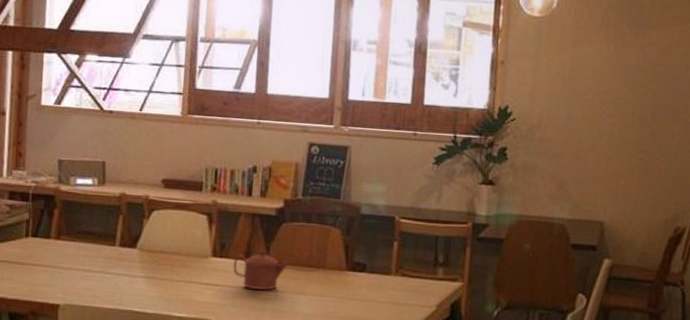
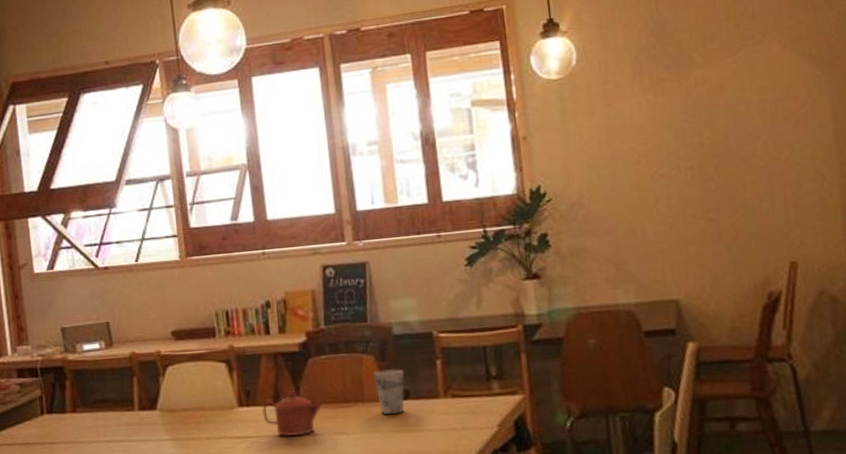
cup: none [336,243,364,284] -> present [373,369,405,415]

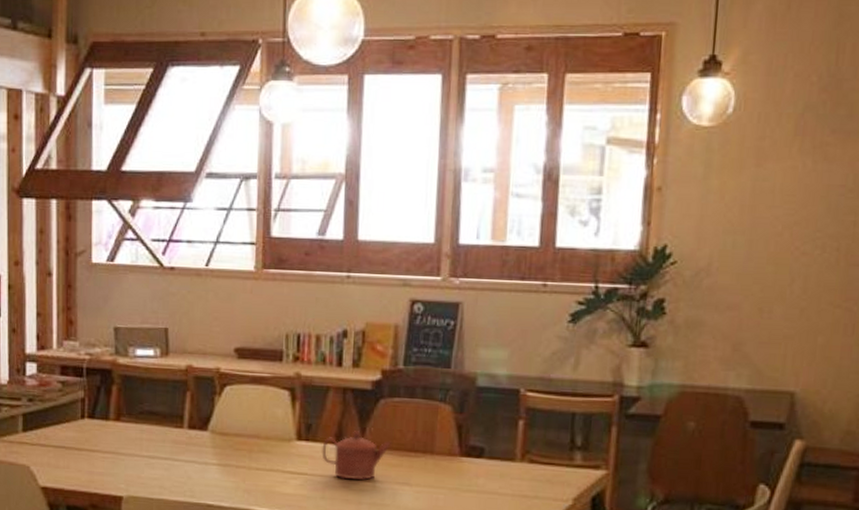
cup: present [373,369,405,415] -> none [447,423,482,472]

